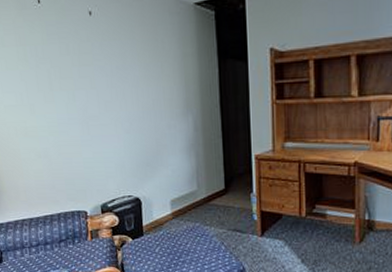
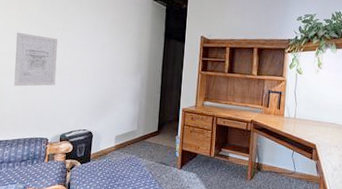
wall art: none [21,75,83,148] -> present [14,32,58,87]

